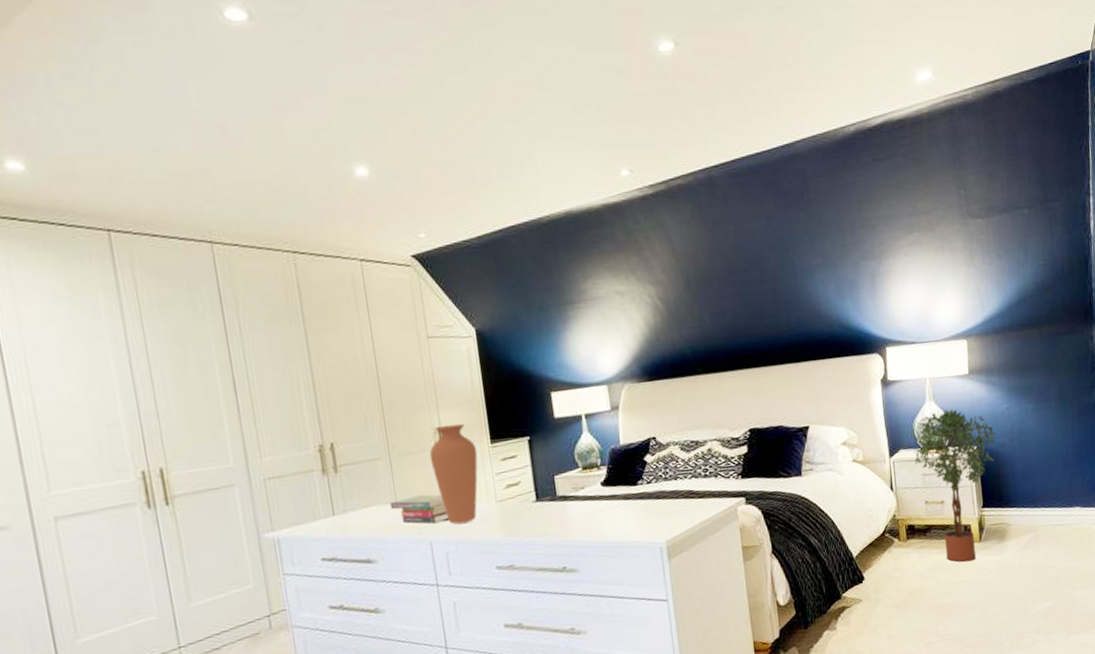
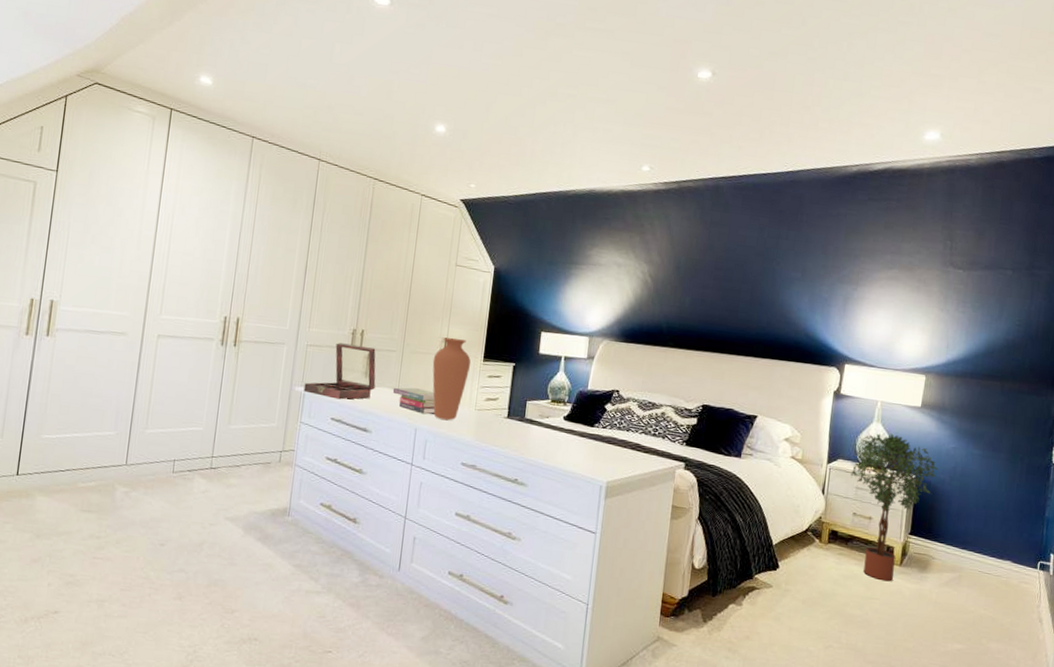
jewelry box: none [274,461,367,537] -> present [303,343,376,400]

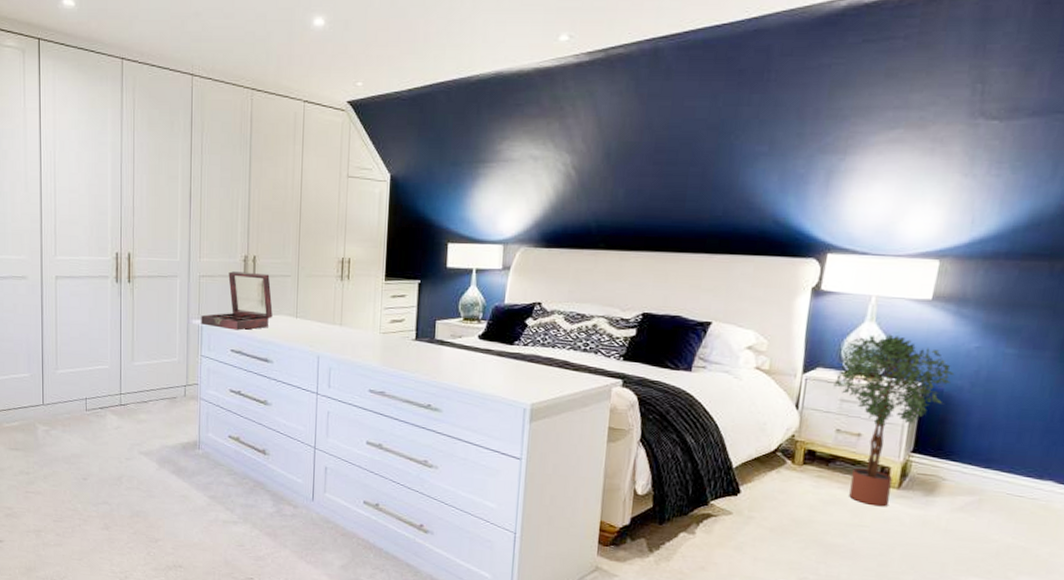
books: present [392,387,435,415] -> none [291,313,337,341]
vase: present [432,337,471,421] -> none [330,258,371,346]

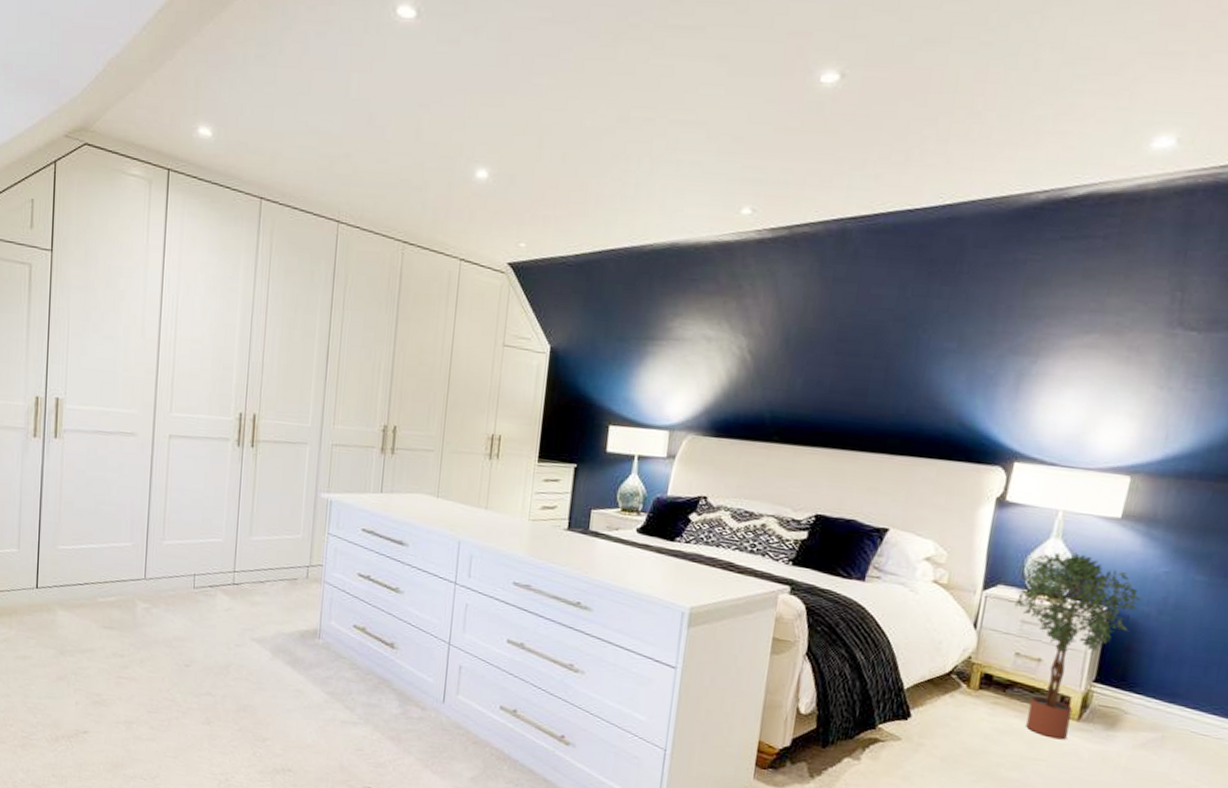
jewelry box: present [201,271,273,331] -> none [330,441,412,508]

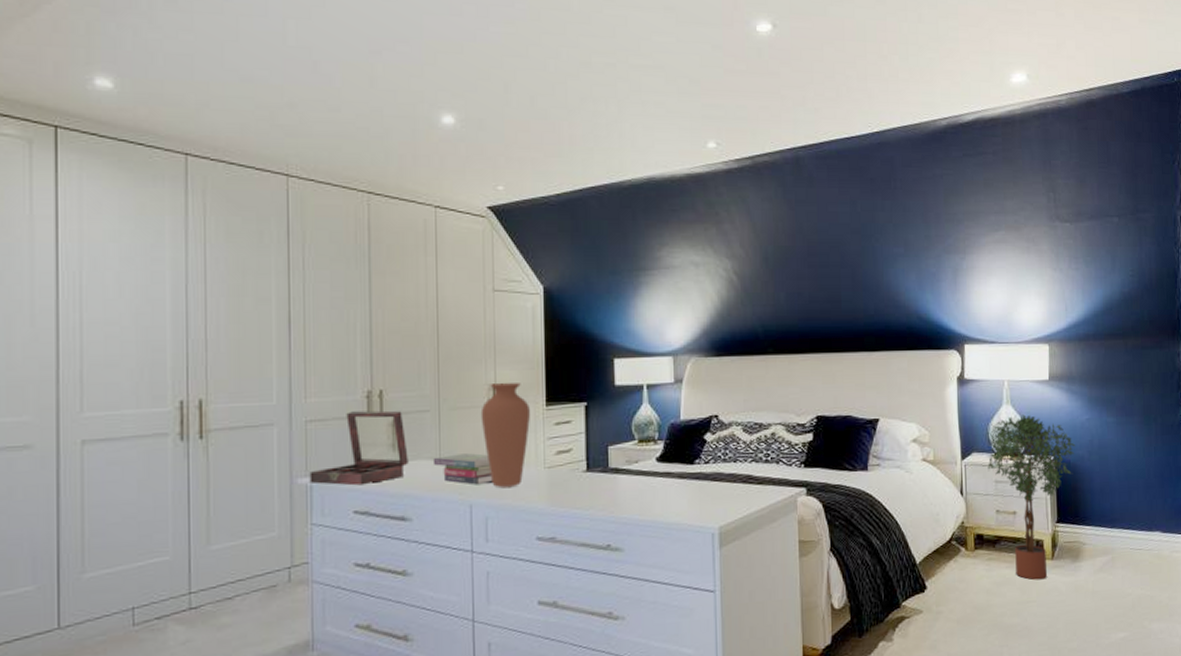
jewelry box: none [330,441,412,508] -> present [309,410,408,486]
books: none [431,493,482,526] -> present [432,453,493,486]
vase: none [477,434,523,533] -> present [480,383,530,489]

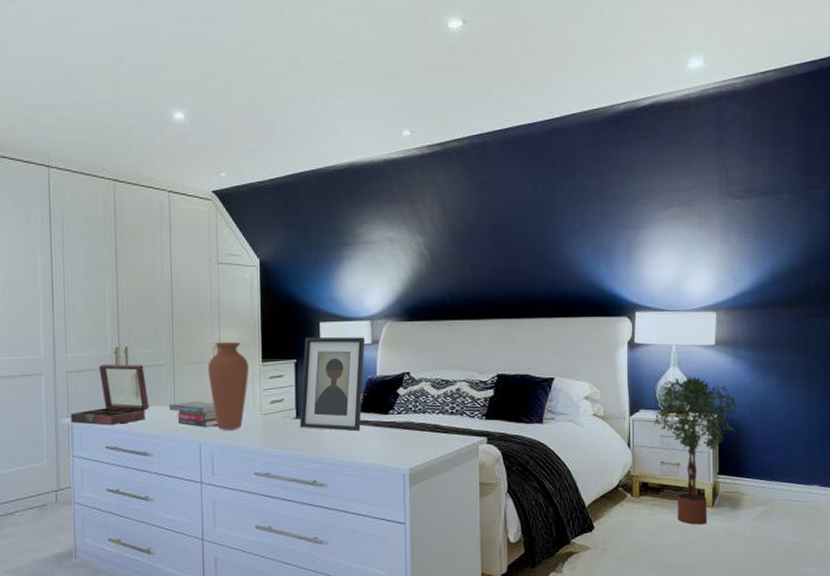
picture frame: none [590,375,668,485] -> present [299,336,366,432]

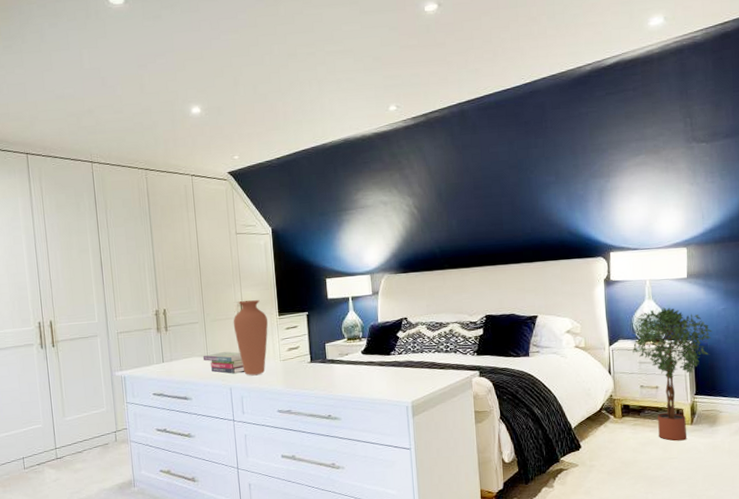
jewelry box: present [70,364,149,426] -> none [123,323,187,376]
picture frame: present [299,336,366,432] -> none [313,289,367,372]

